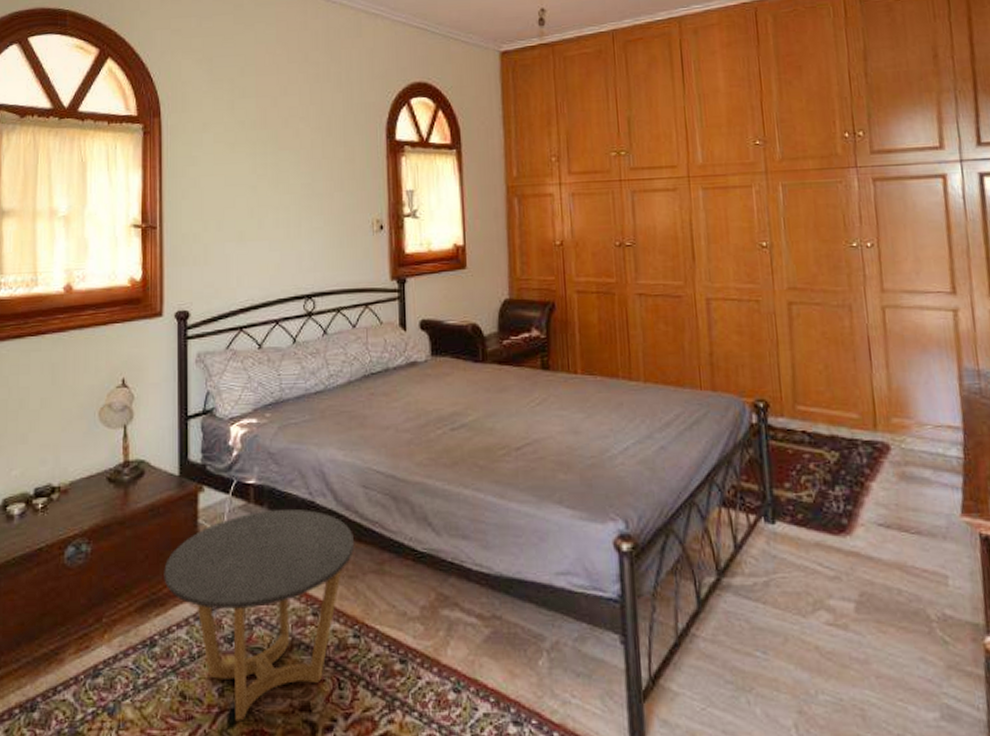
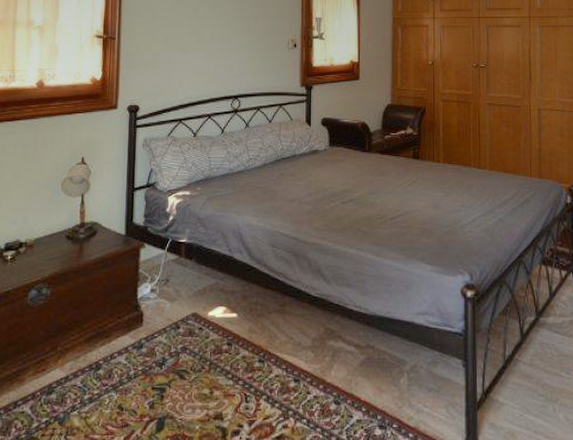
side table: present [164,510,354,721] -> none [109,263,262,428]

